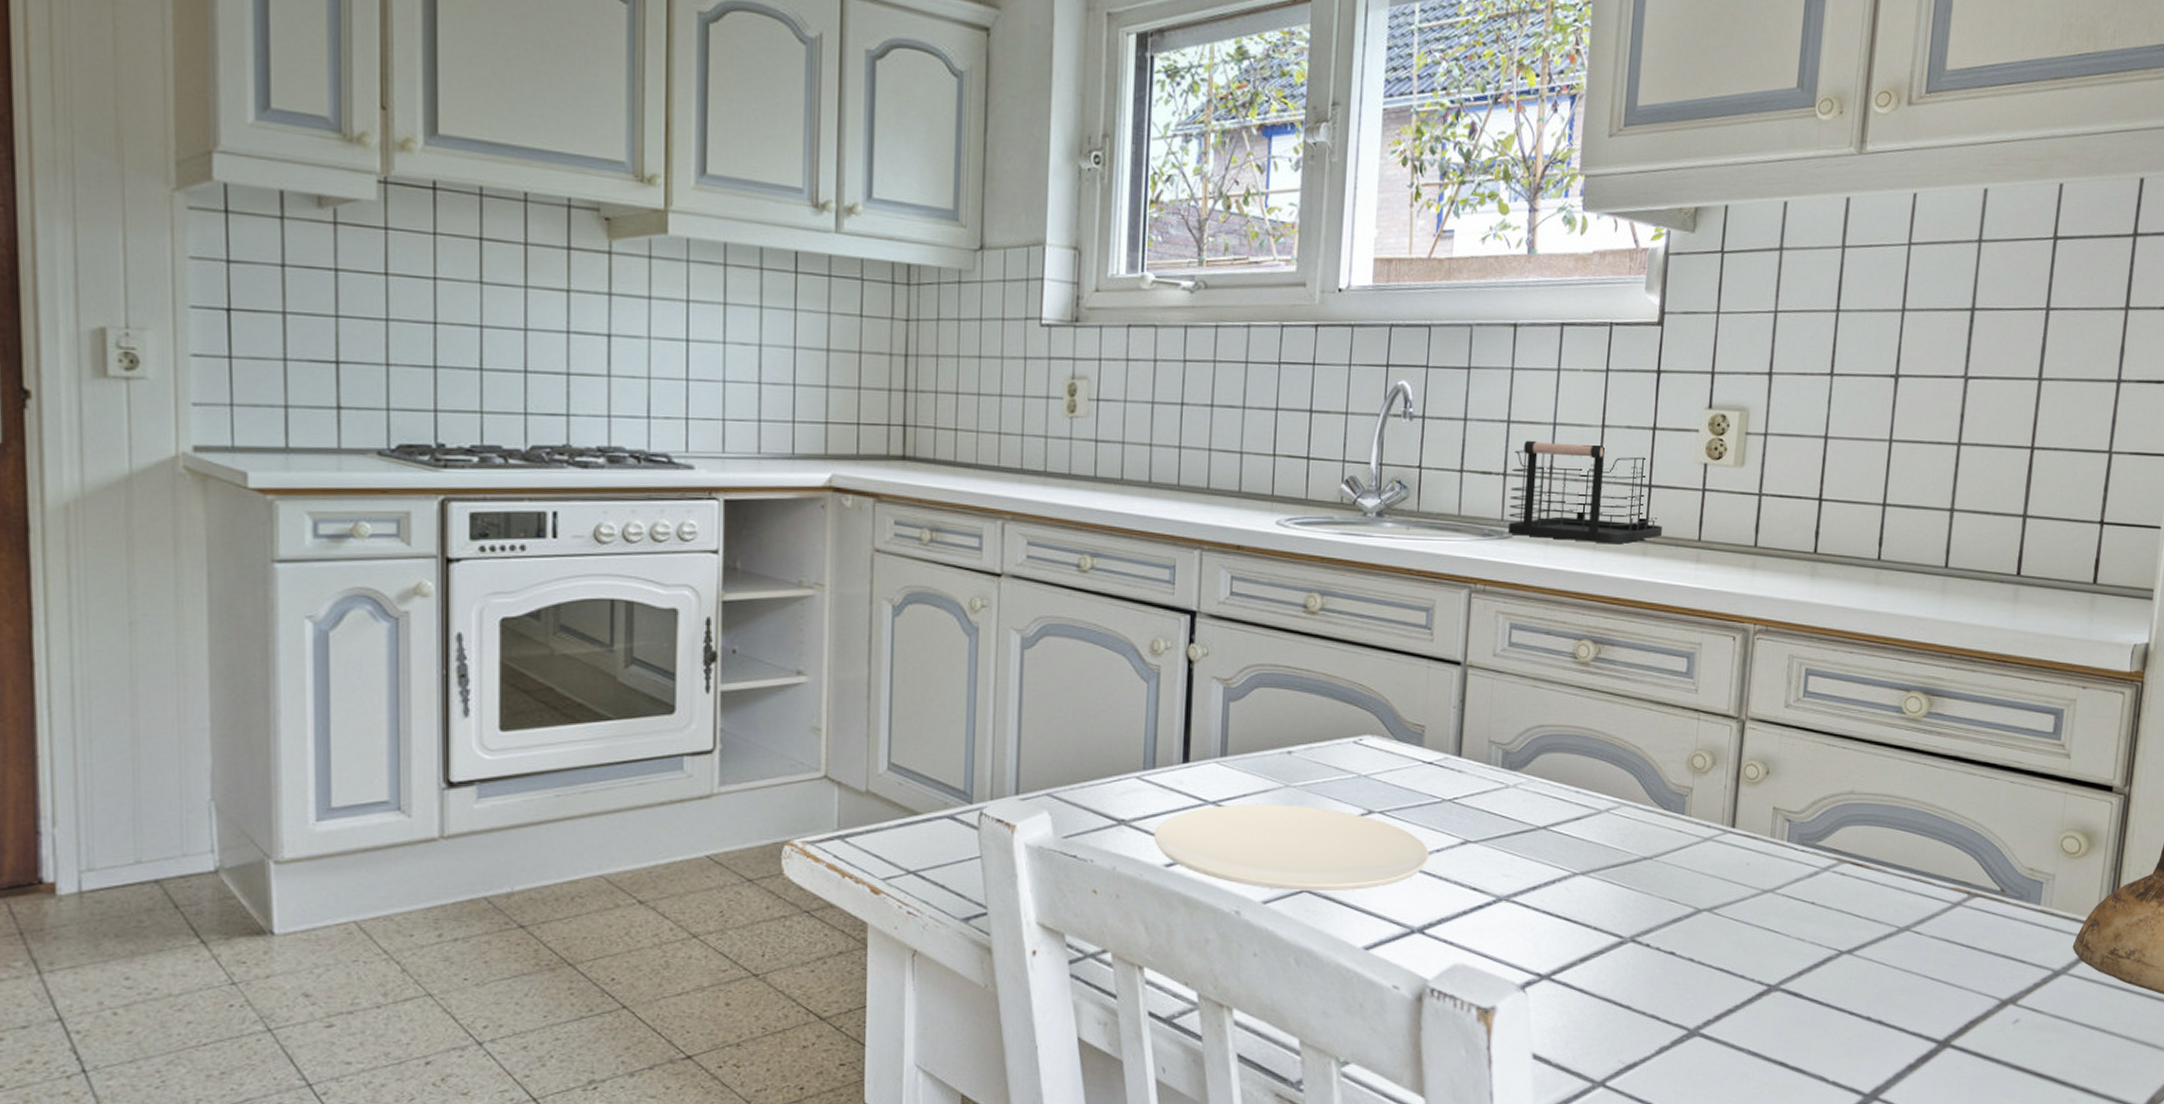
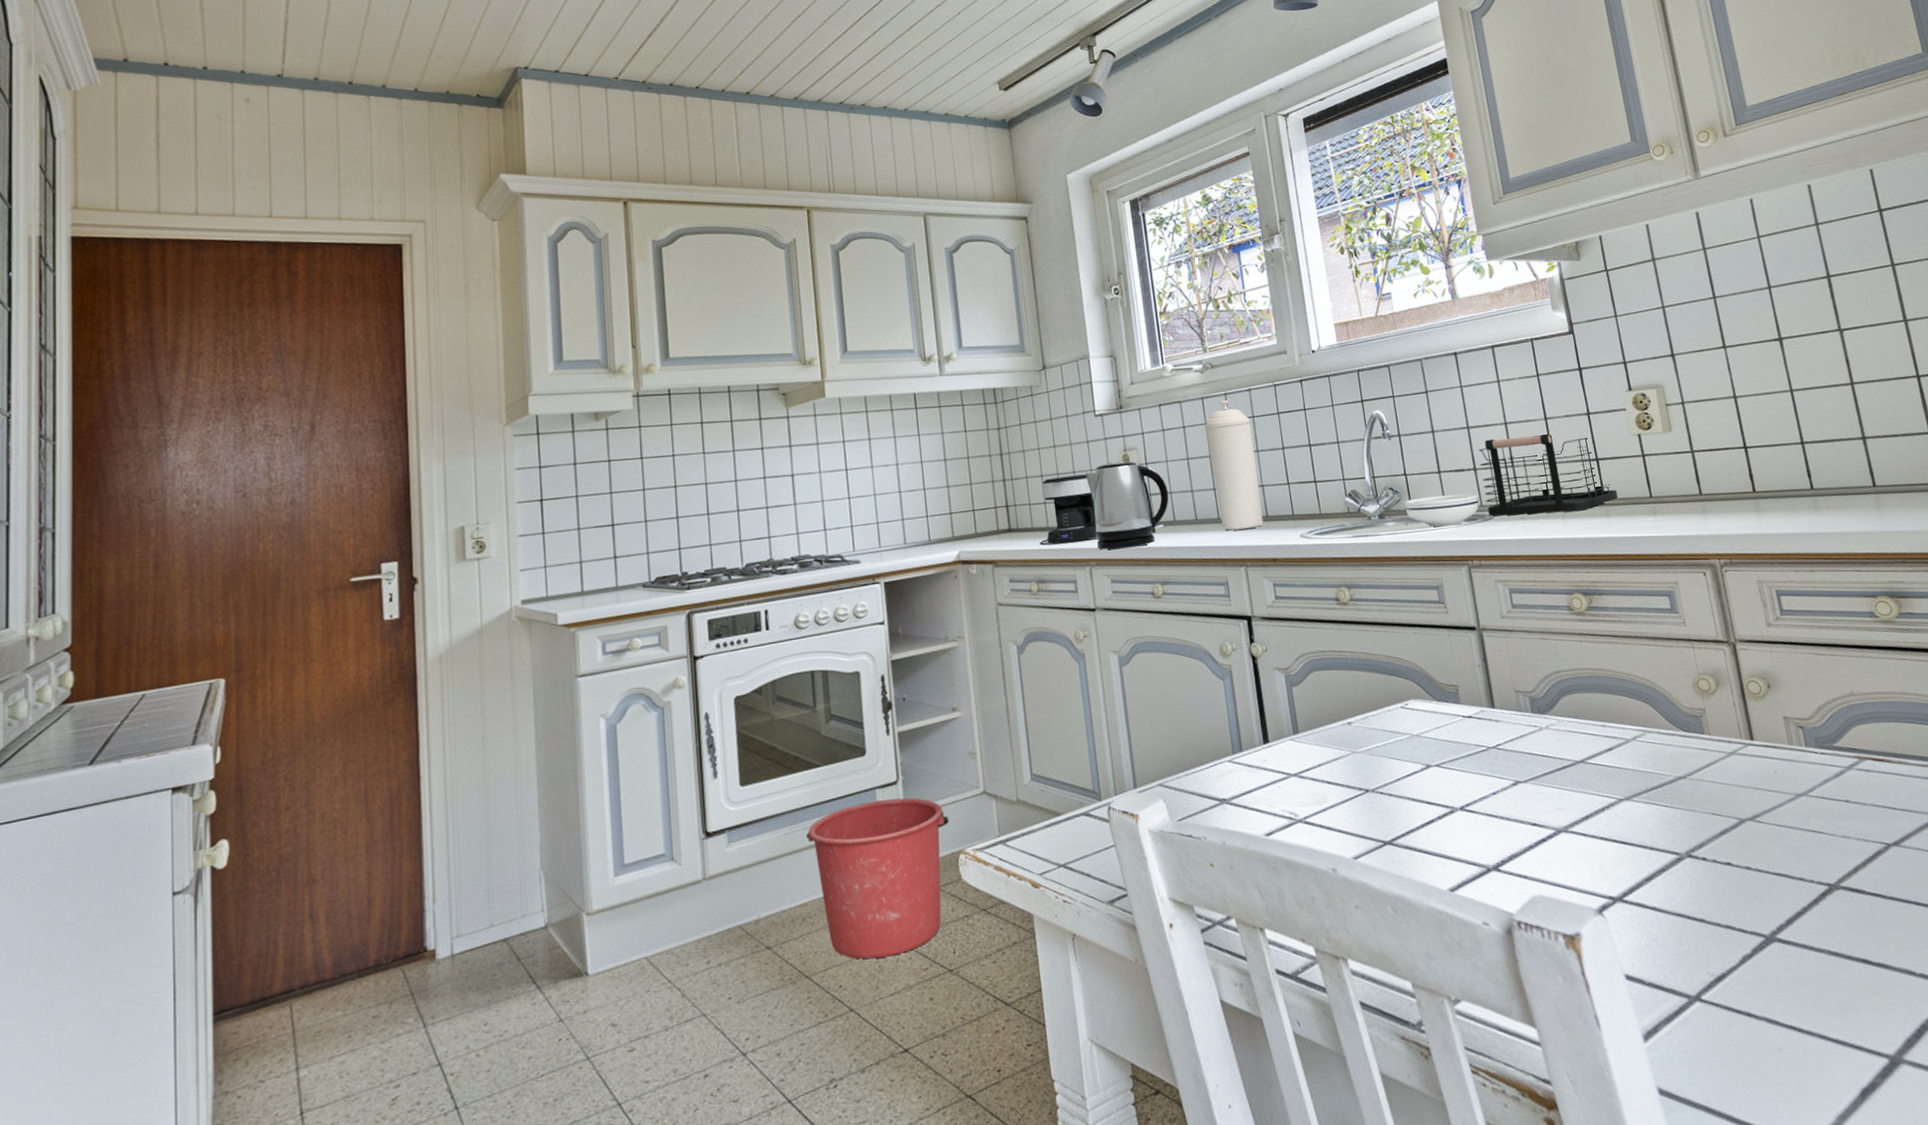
bucket: none [584,771,776,953] -> present [805,797,949,959]
coffee maker: none [941,398,1022,489] -> present [1040,474,1098,546]
kettle: none [1015,389,1121,505] -> present [1085,460,1169,550]
plate: present [1153,804,1429,892] -> none [1251,767,1488,846]
canister: none [1180,334,1243,504] -> present [1204,400,1264,531]
bowl: none [1410,498,1502,539] -> present [1404,493,1480,527]

